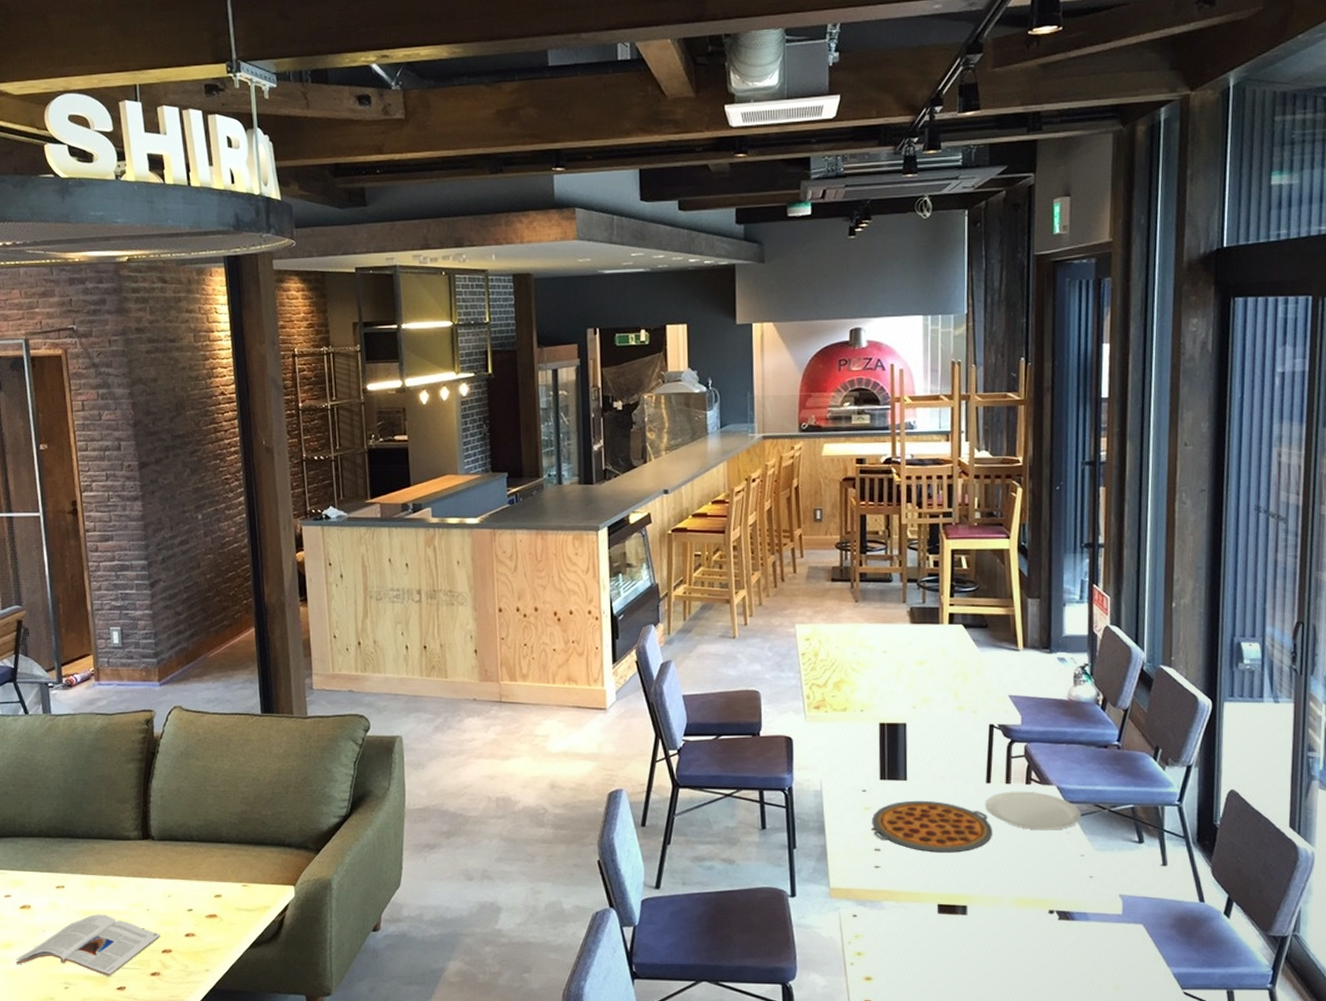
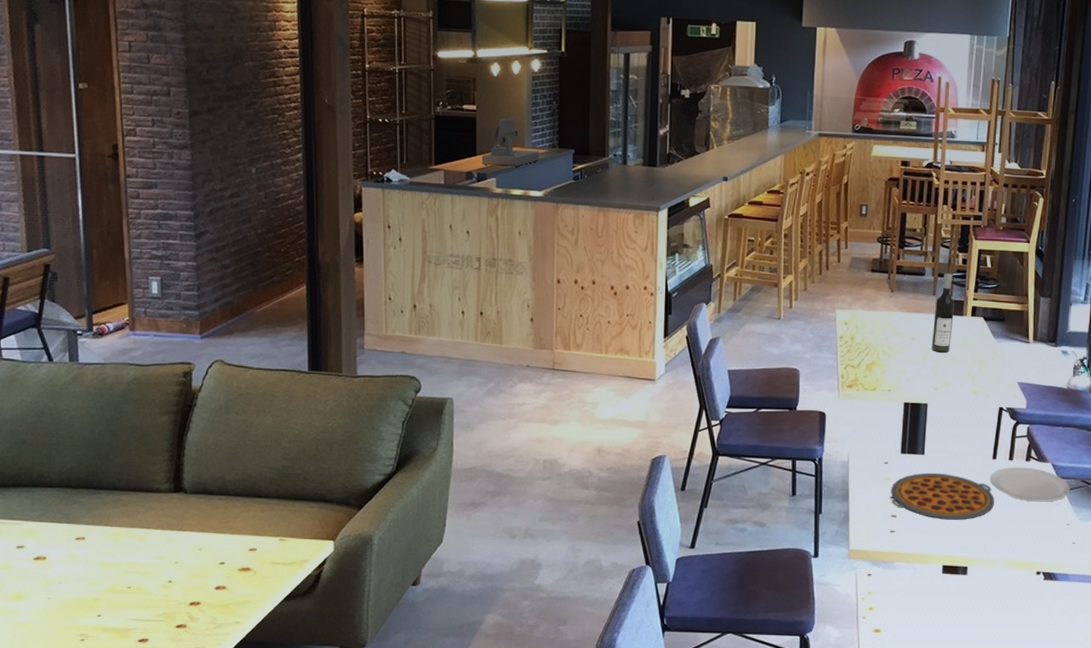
magazine: present [15,914,161,976] -> none [26,566,189,628]
cash register: none [415,444,473,497] -> present [481,117,540,168]
bottle: none [905,577,929,666] -> present [931,272,955,353]

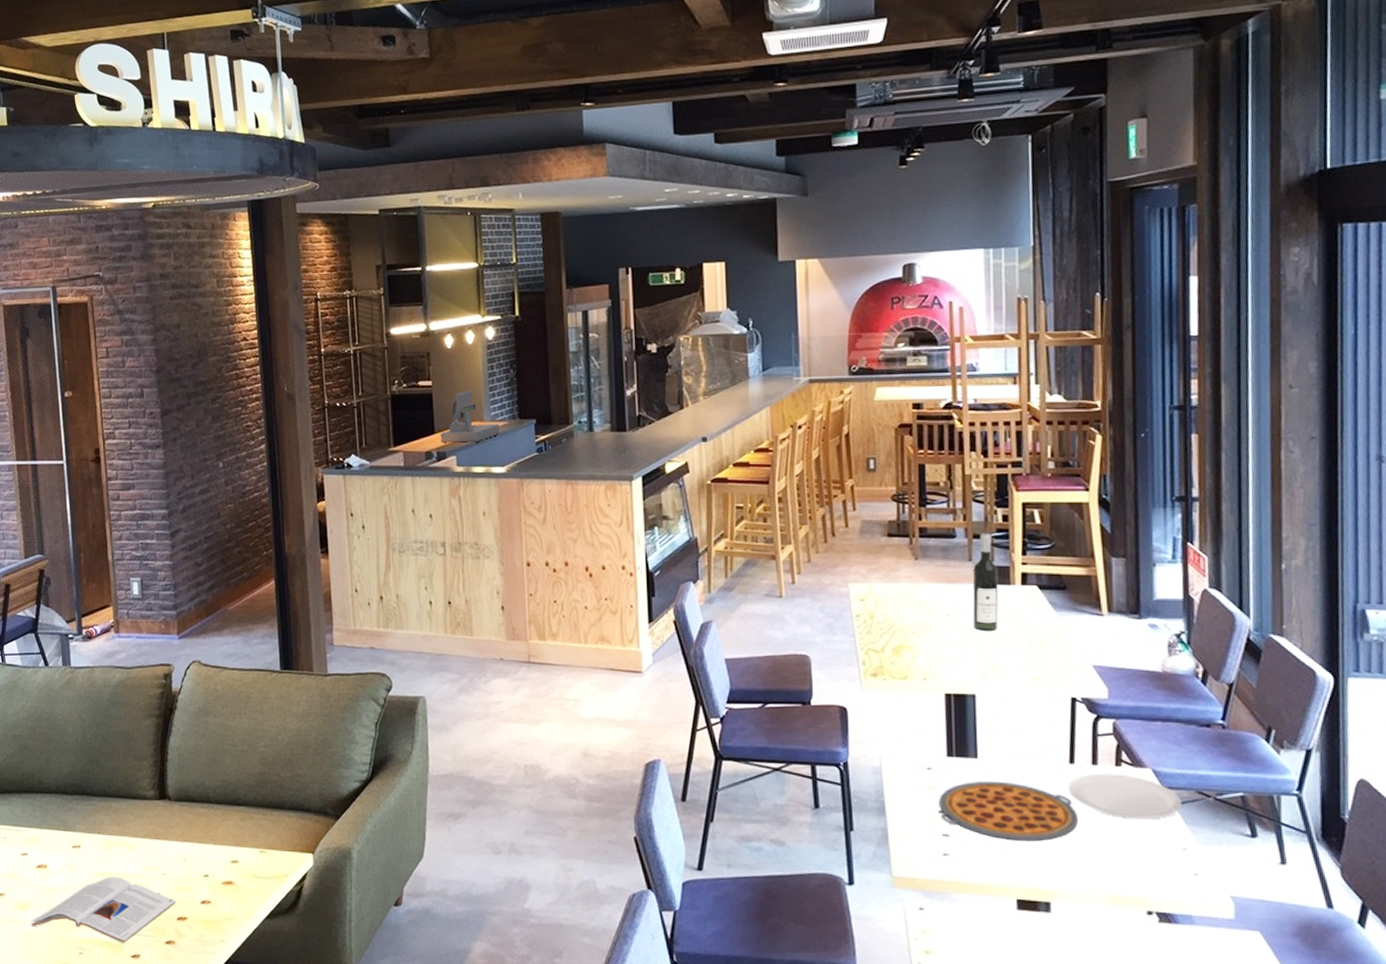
magazine: none [26,566,189,628] -> present [31,876,176,943]

